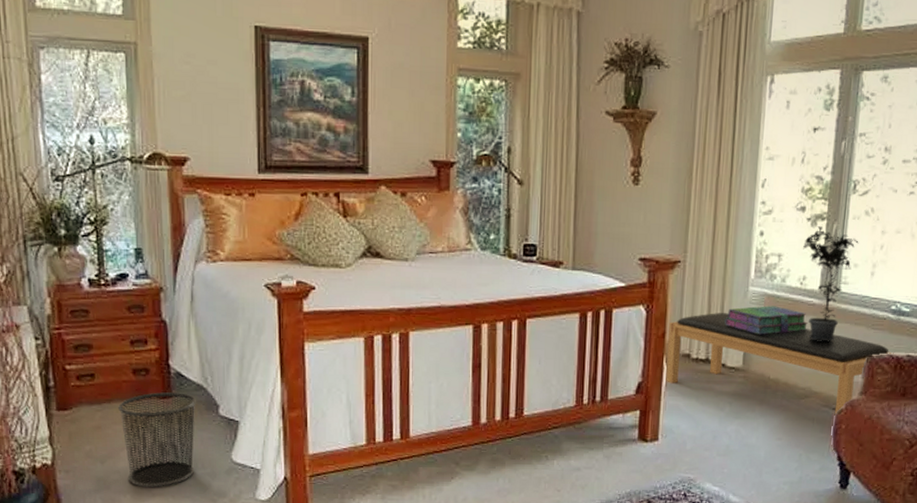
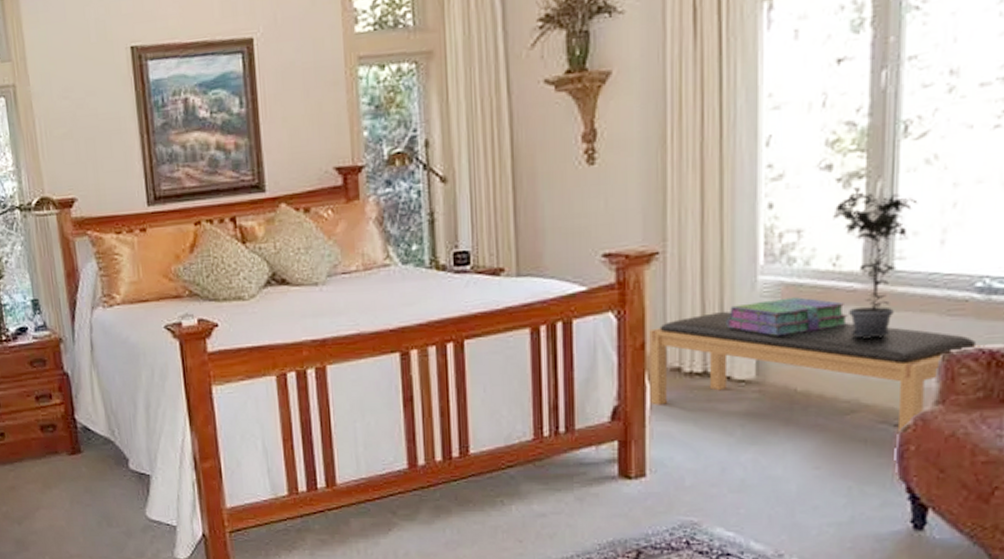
waste bin: present [117,392,197,487] -> none [29,448,110,548]

